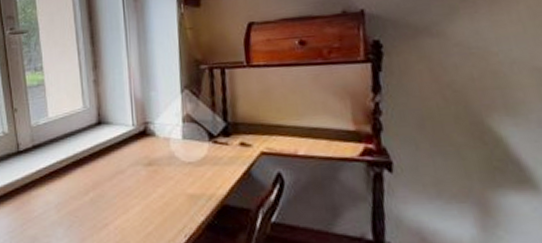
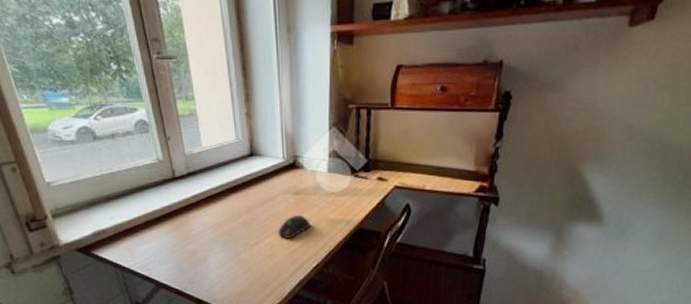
computer mouse: none [129,191,166,219] -> present [278,216,310,238]

